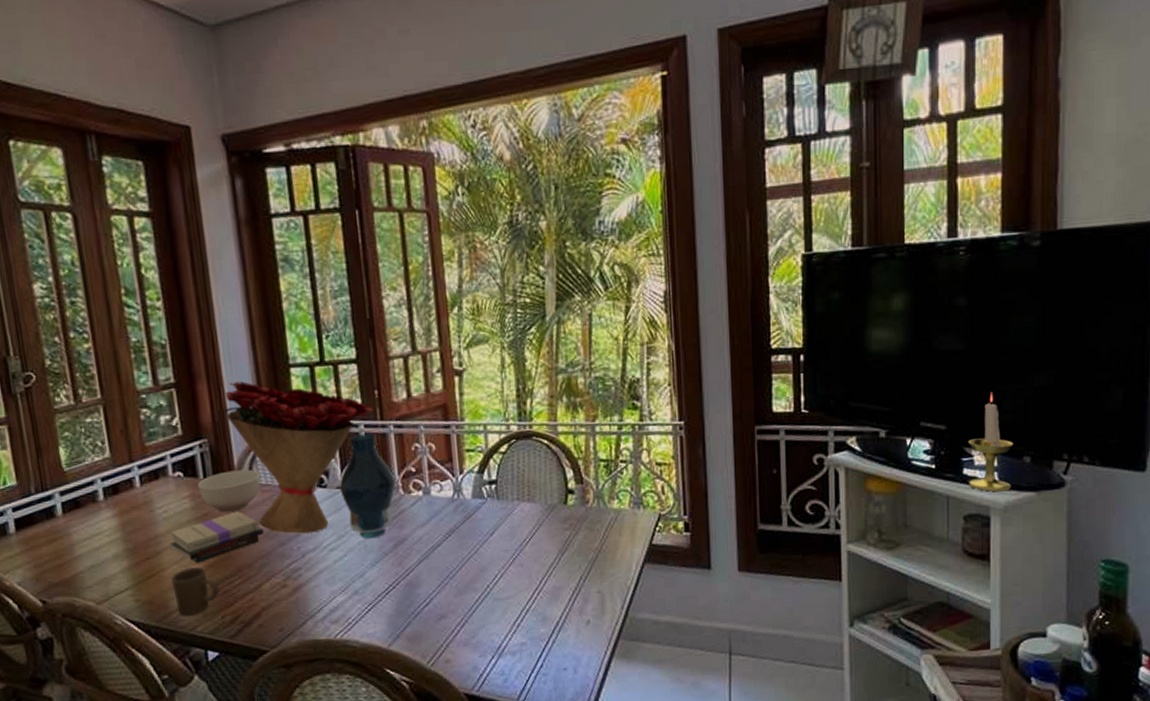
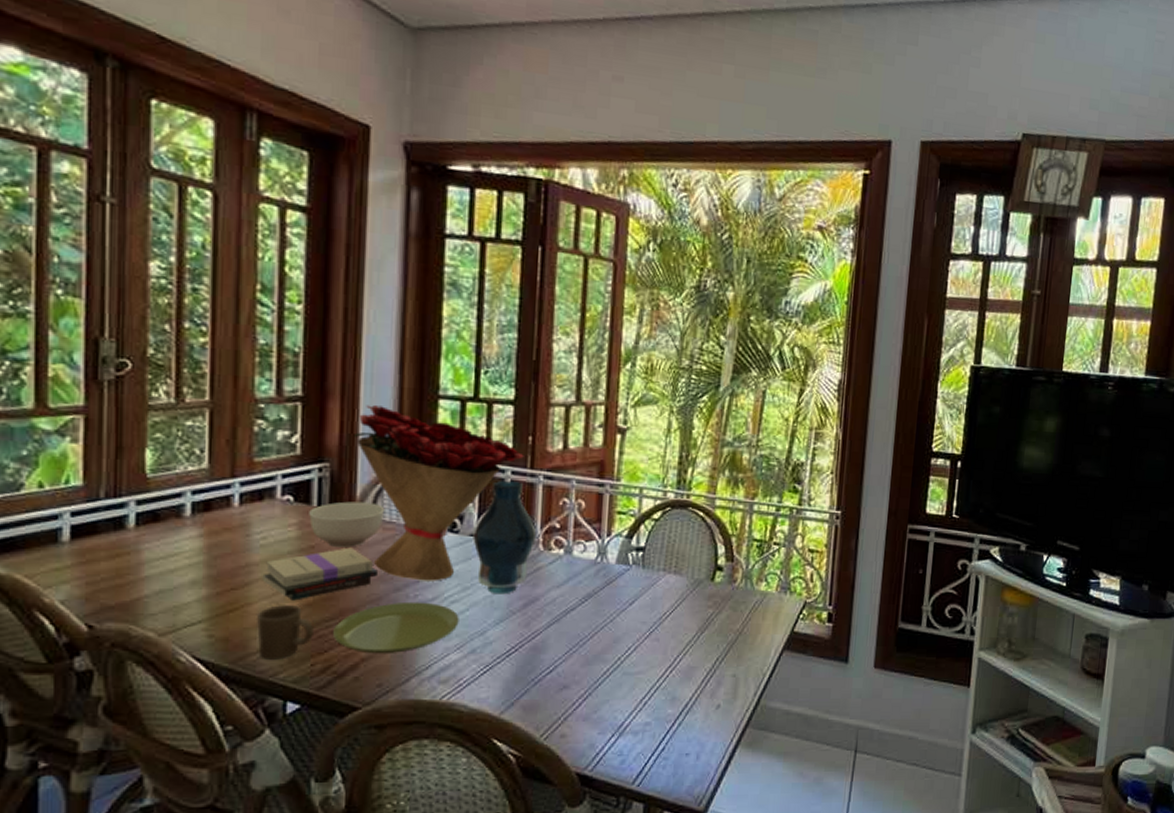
plate: none [235,552,340,603] -> present [333,601,459,654]
candlestick: present [968,392,1014,492] -> none [1093,520,1136,616]

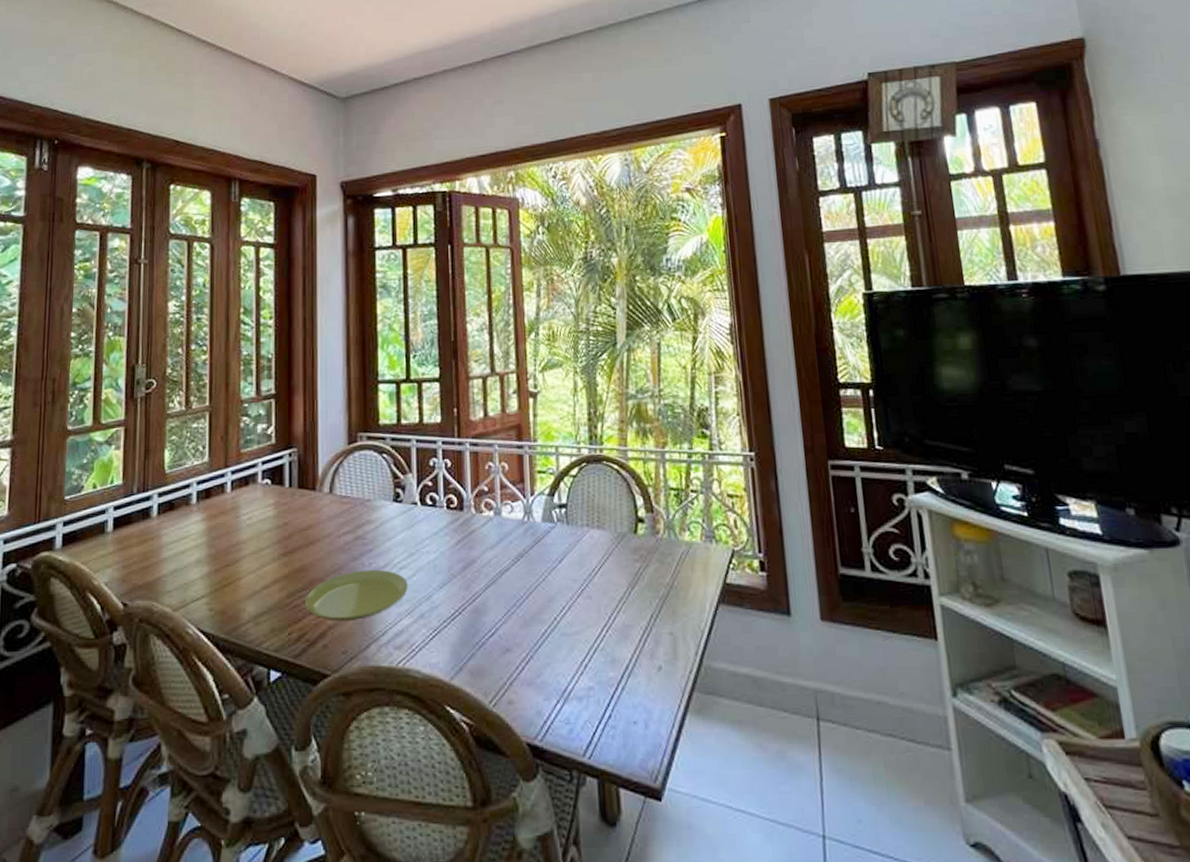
mug: present [256,605,314,660] -> none [245,578,289,630]
books: present [262,547,377,601] -> none [249,522,338,574]
bowl: present [309,501,385,547] -> none [283,480,341,522]
flower bouquet: present [354,405,524,581] -> none [315,395,452,549]
vase: present [473,480,537,595] -> none [414,450,469,559]

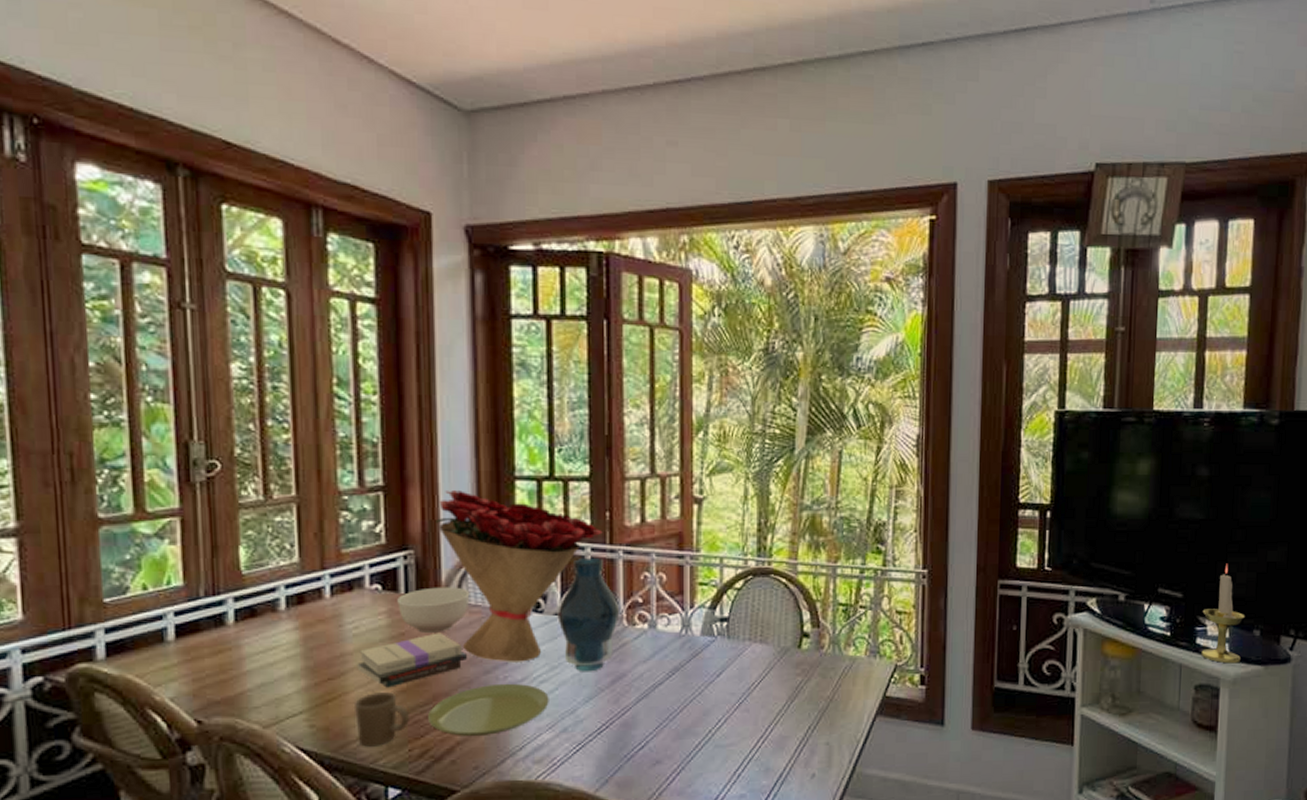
mug: none [245,578,289,630] -> present [353,692,409,747]
books: none [249,522,338,574] -> present [357,632,467,688]
bowl: none [283,480,341,522] -> present [397,587,470,633]
flower bouquet: none [315,395,452,549] -> present [436,491,603,662]
vase: none [414,450,469,559] -> present [557,557,620,672]
candlestick: none [1060,436,1119,547] -> present [1201,563,1245,664]

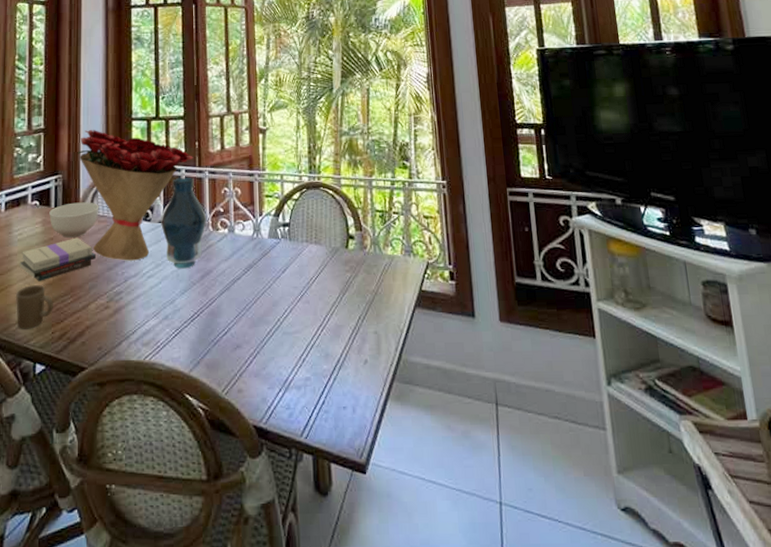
plate: present [428,683,549,737] -> none [67,278,155,322]
candlestick: present [1201,563,1245,664] -> none [696,169,743,261]

